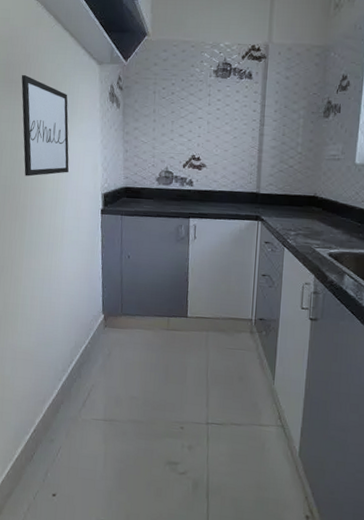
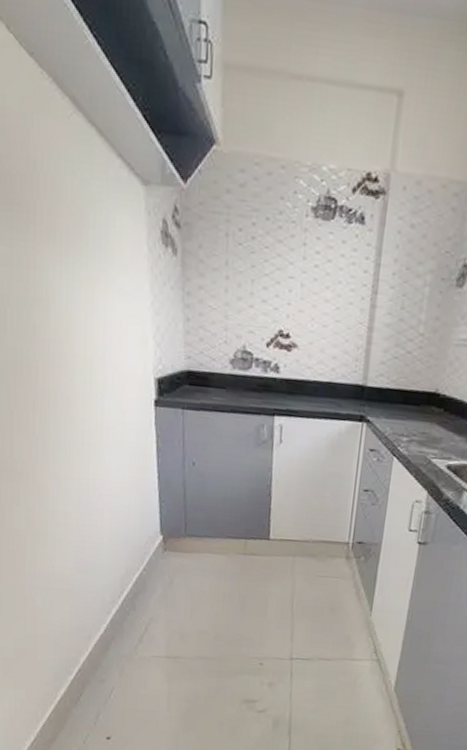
wall art: present [21,75,70,177] -> none [25,193,107,350]

